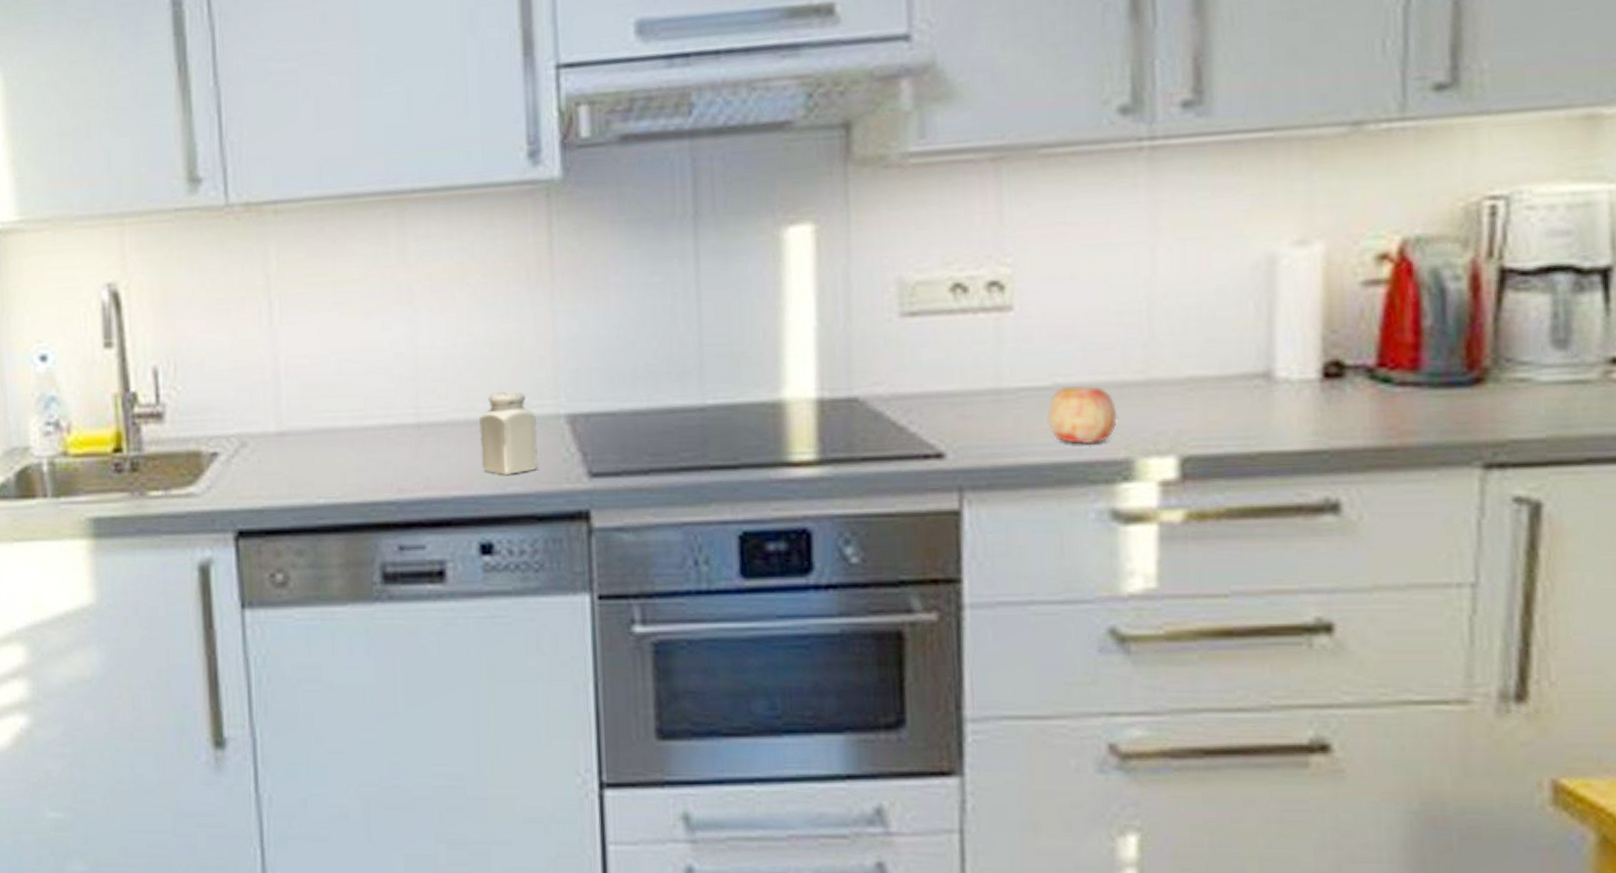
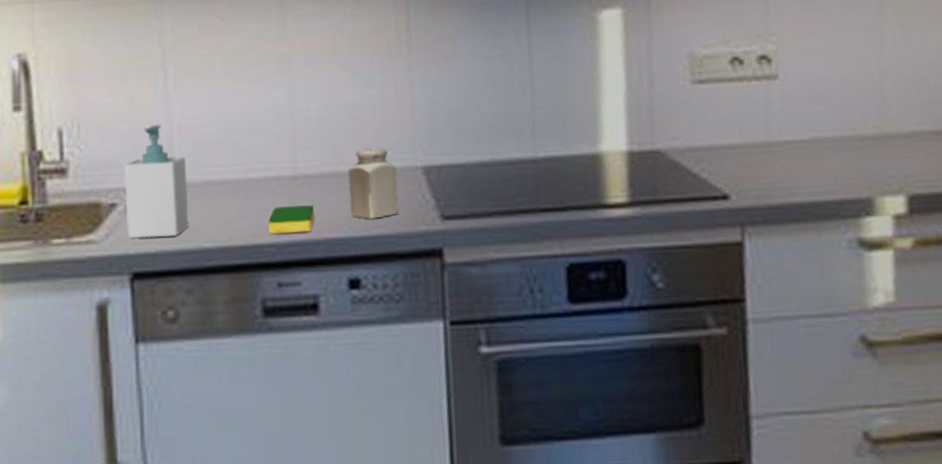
soap bottle: none [225,364,299,493] -> present [123,125,189,239]
dish sponge: none [388,458,441,490] -> present [268,205,315,234]
apple: present [1047,386,1117,445] -> none [807,139,860,187]

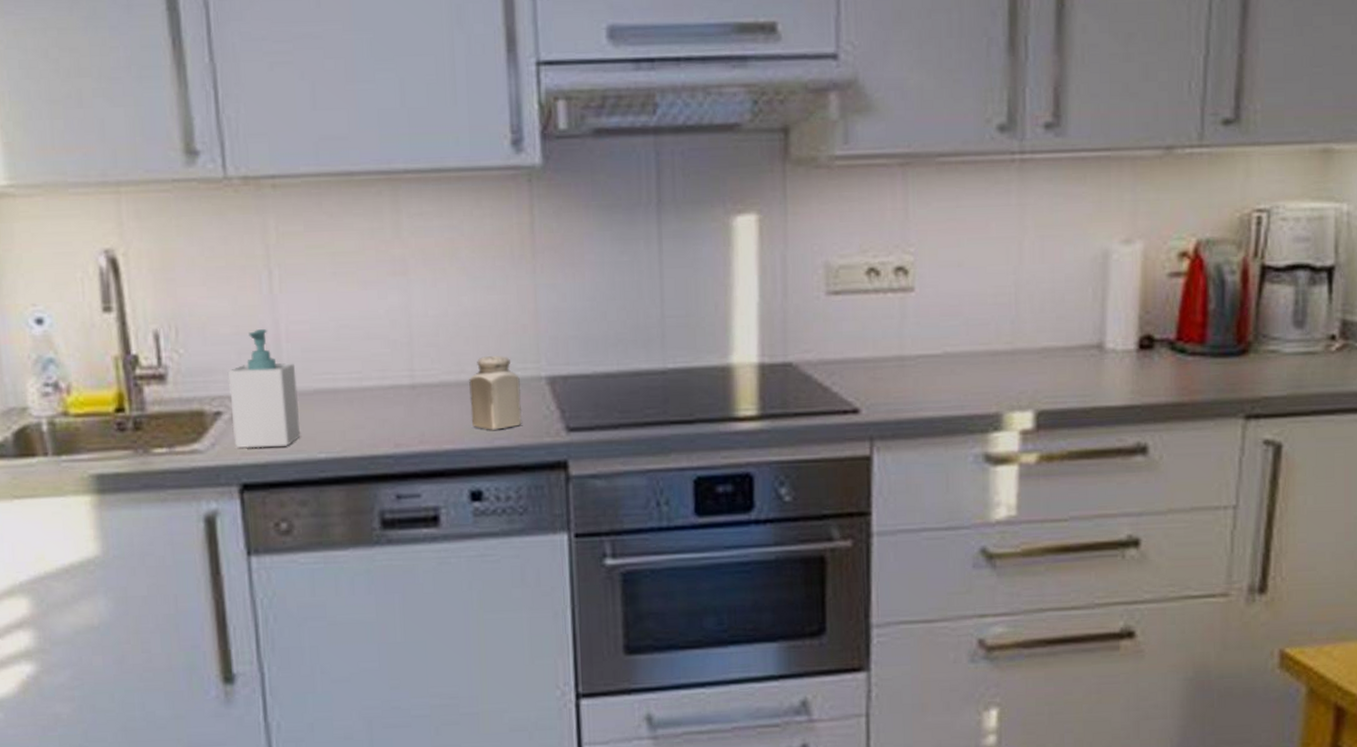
dish sponge: present [268,205,315,234] -> none [385,415,434,444]

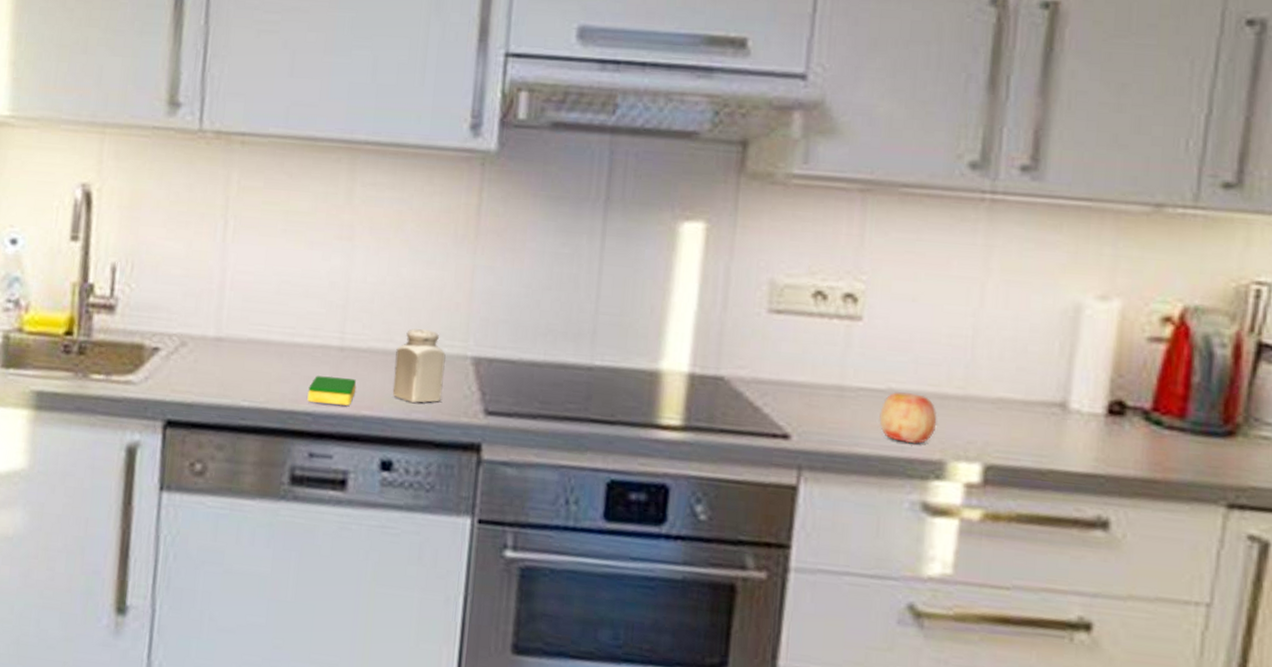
soap bottle: present [228,329,301,449] -> none [166,274,234,390]
dish sponge: none [385,415,434,444] -> present [307,376,357,406]
apple: none [939,354,991,402] -> present [879,392,937,444]

